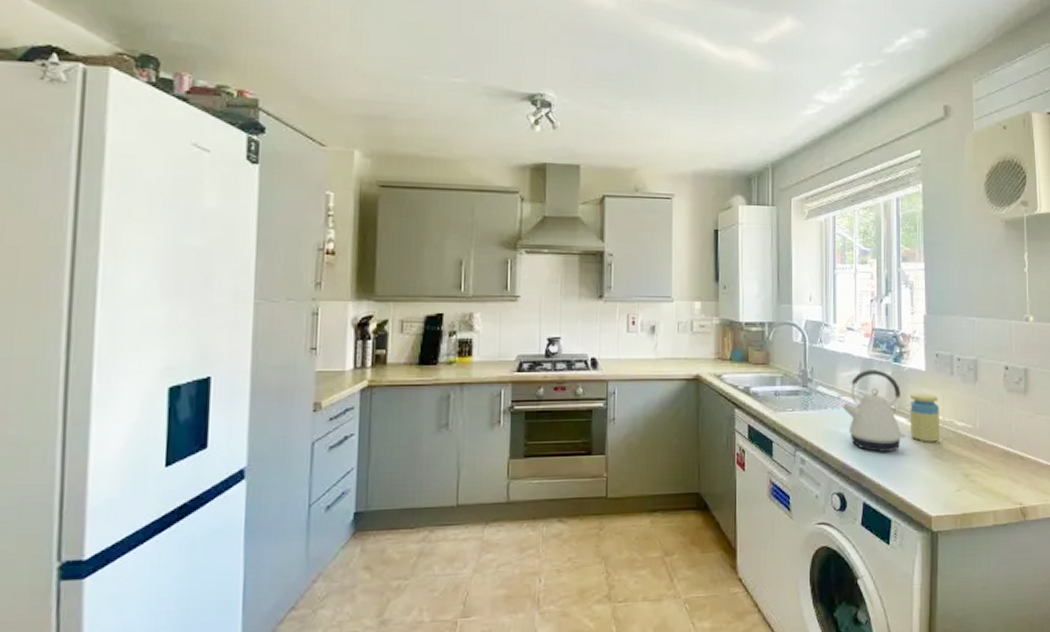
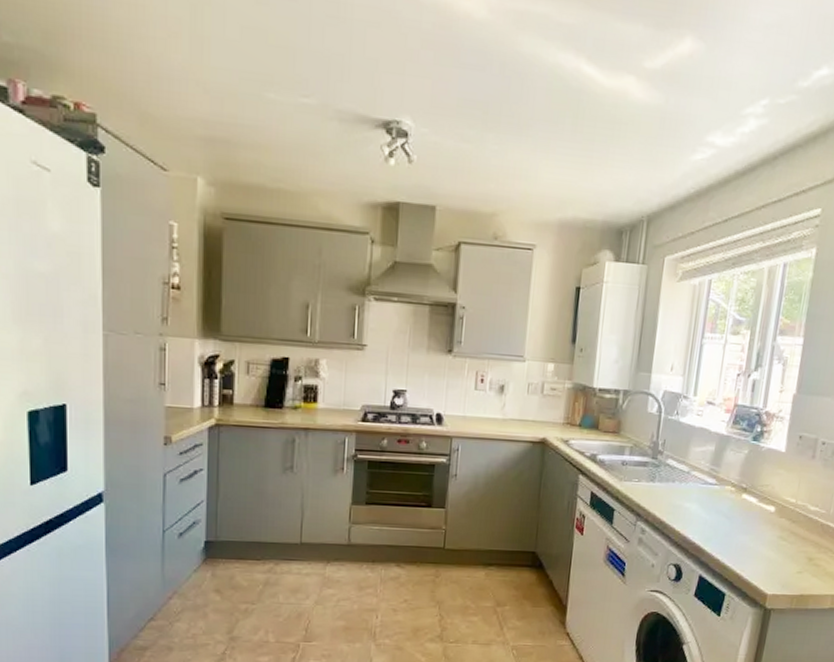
kettle: present [842,370,906,452] -> none [690,446,756,530]
jar: present [909,393,941,442] -> none [758,473,794,524]

